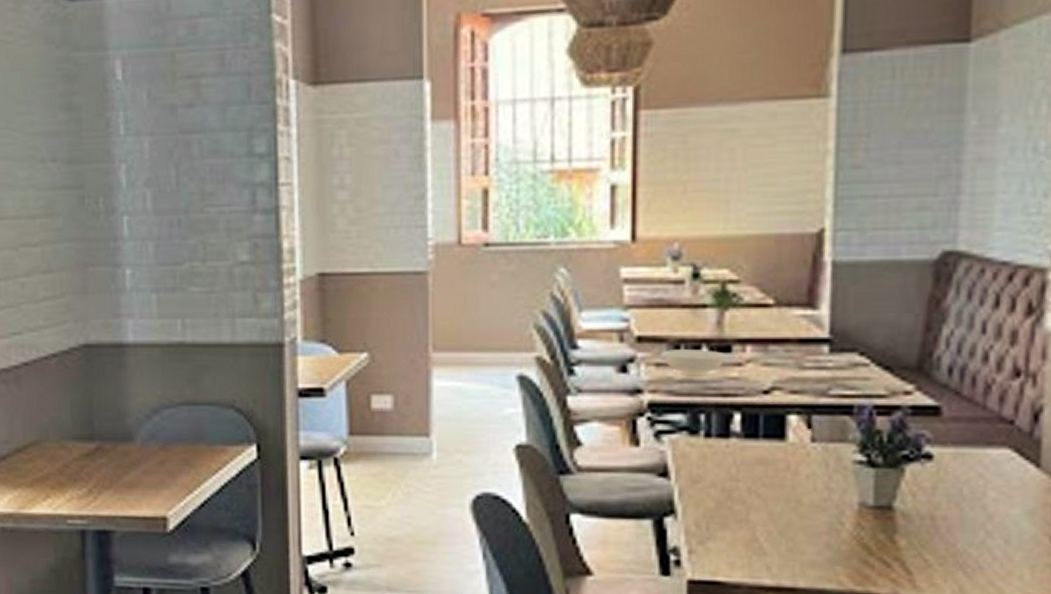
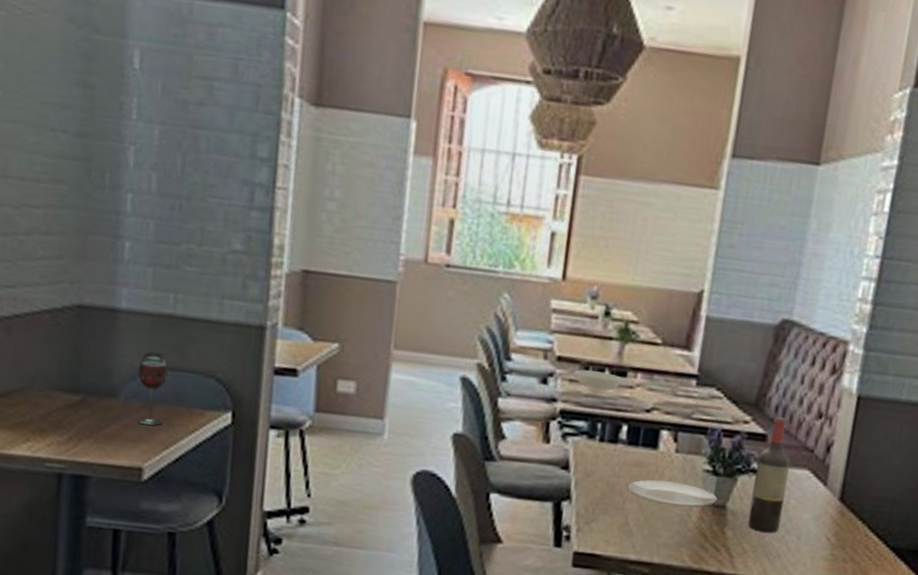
wineglass: none [152,387,183,469] -> present [137,352,168,426]
plate: none [751,480,879,512] -> present [628,479,718,508]
wine bottle: none [927,382,980,538] -> present [747,417,790,533]

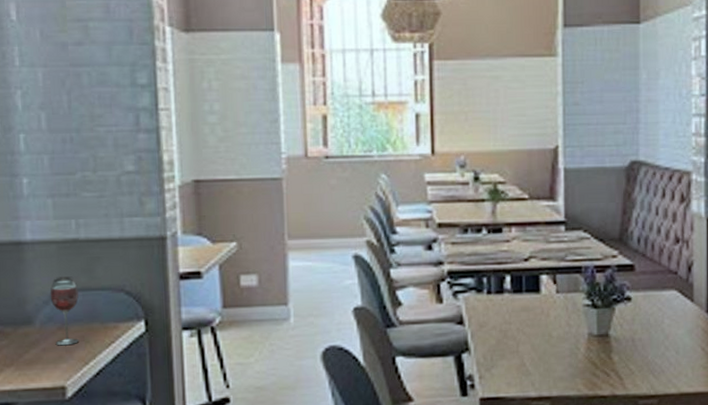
bowl: present [575,369,622,393] -> none [456,231,498,251]
plate: present [628,479,718,508] -> none [519,319,600,342]
wine bottle: present [747,417,790,533] -> none [630,247,659,352]

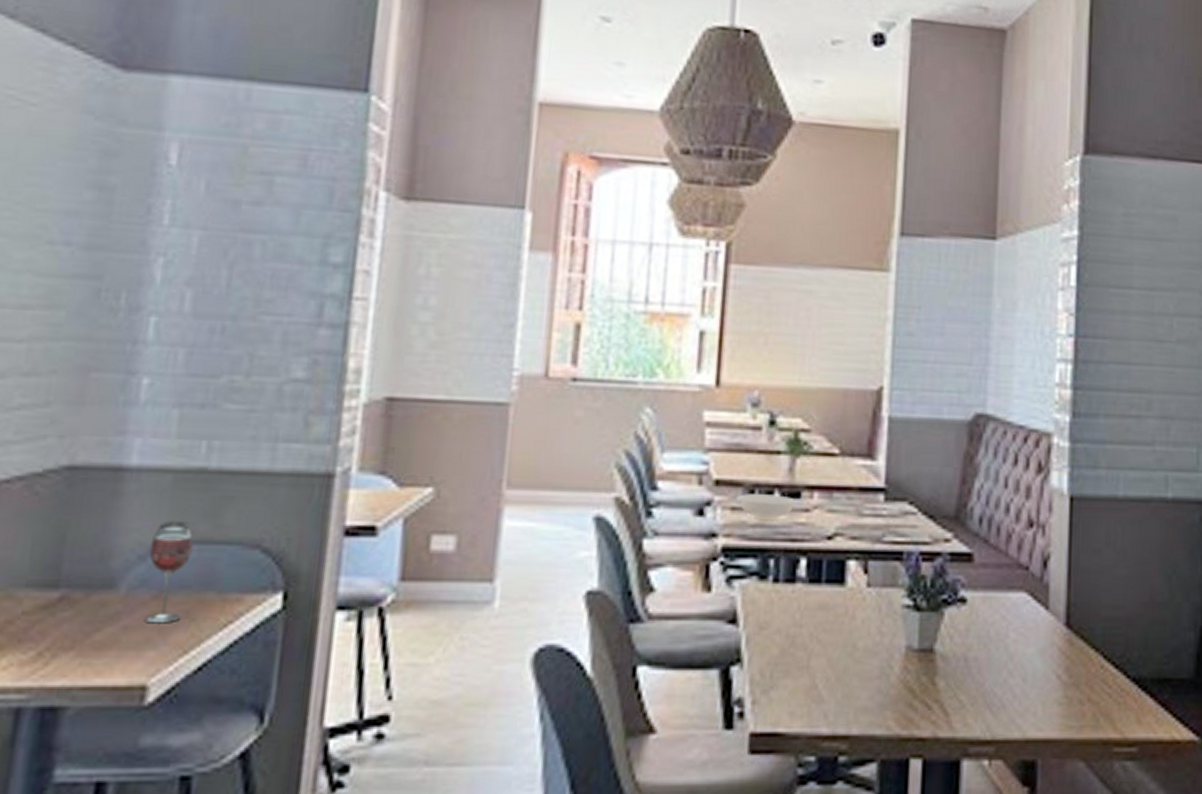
bowl: none [456,231,498,251] -> present [738,494,795,521]

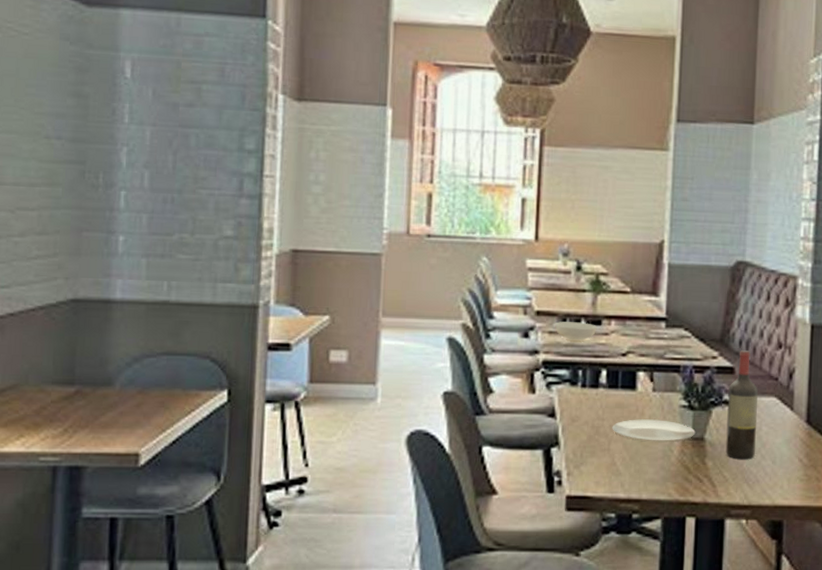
wineglass: present [144,521,194,624] -> none [133,339,163,411]
plate: none [812,625,923,656] -> present [612,419,696,443]
wine bottle: none [962,531,1003,678] -> present [725,350,758,460]

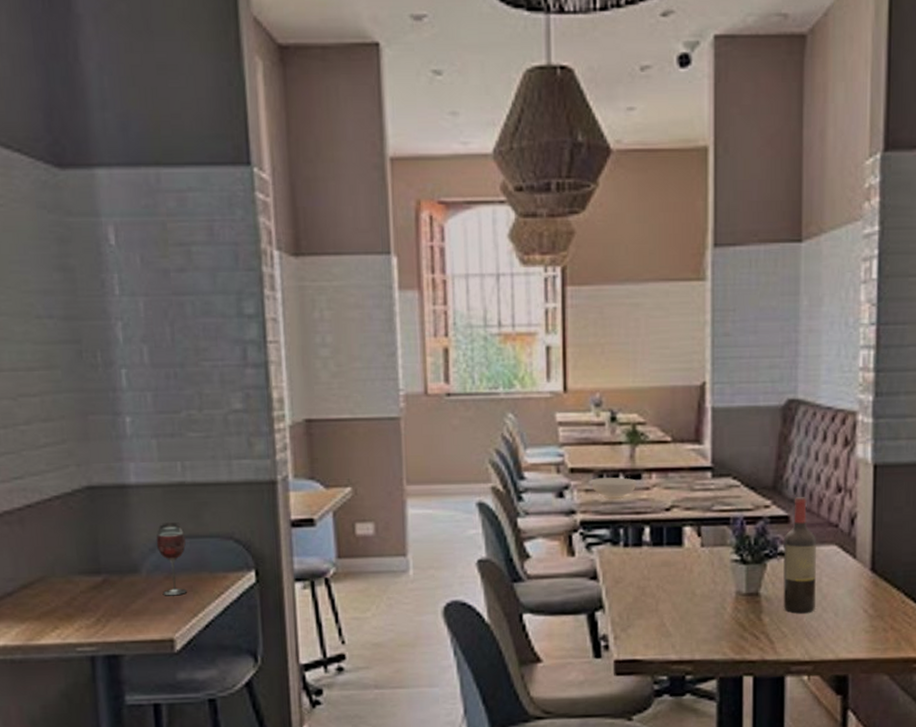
wineglass: none [133,339,163,411] -> present [156,522,188,596]
plate: present [612,419,696,443] -> none [659,576,750,601]

